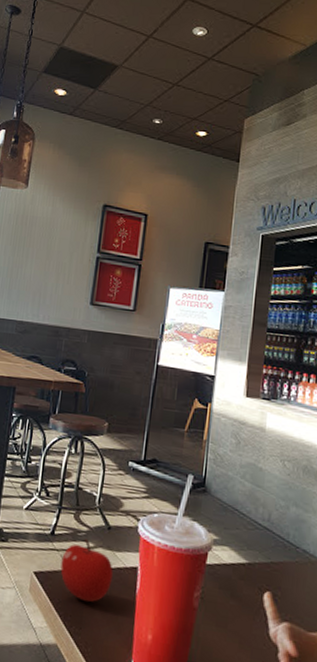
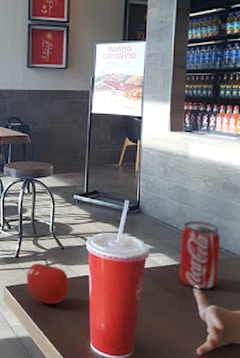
beverage can: none [247,508,298,600] -> present [179,221,220,289]

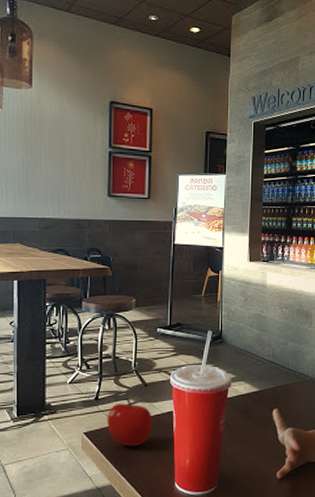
beverage can: present [179,221,220,289] -> none [260,347,295,413]

